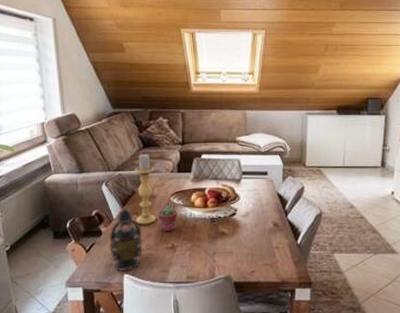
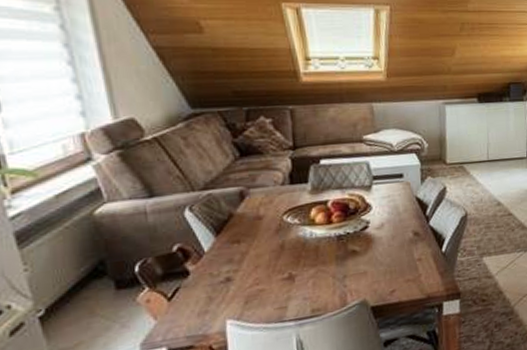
teapot: present [109,208,143,272] -> none [201,236,250,318]
candle holder: present [135,153,157,225] -> none [231,164,266,255]
potted succulent: present [158,205,178,232] -> none [267,226,294,260]

